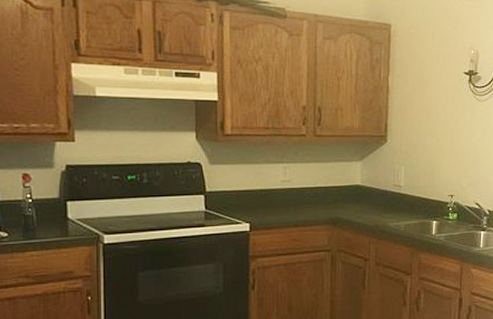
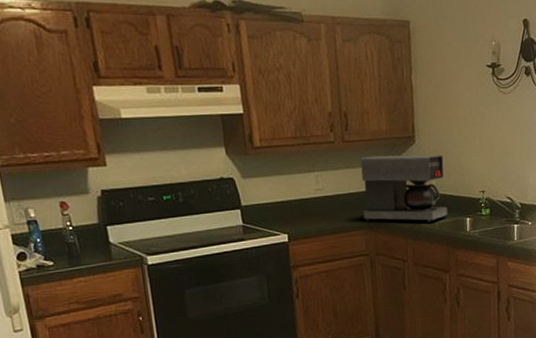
coffee maker: none [329,152,414,223] -> present [360,154,448,223]

